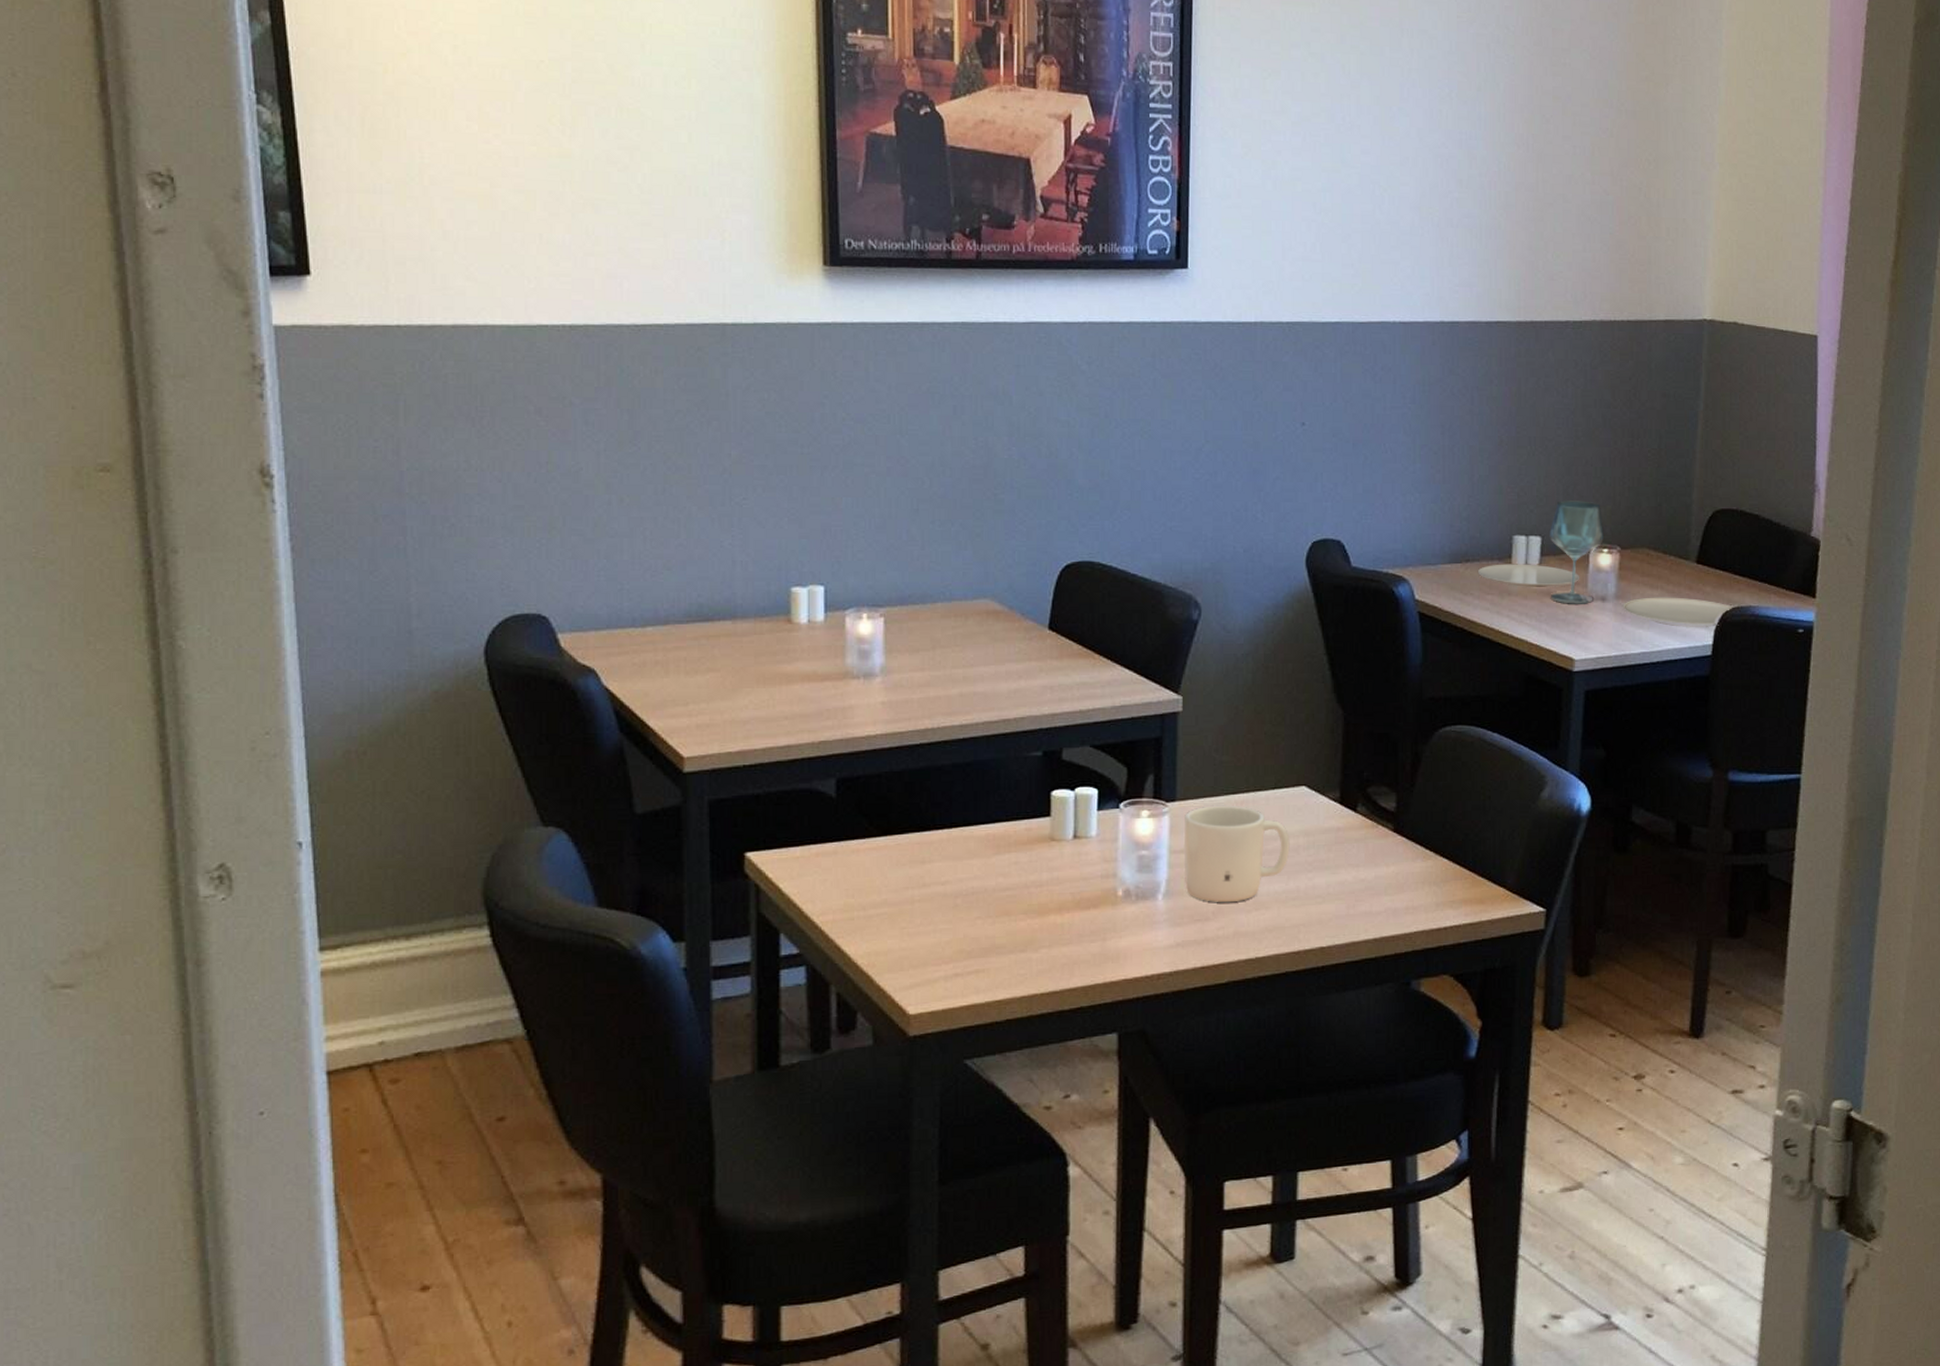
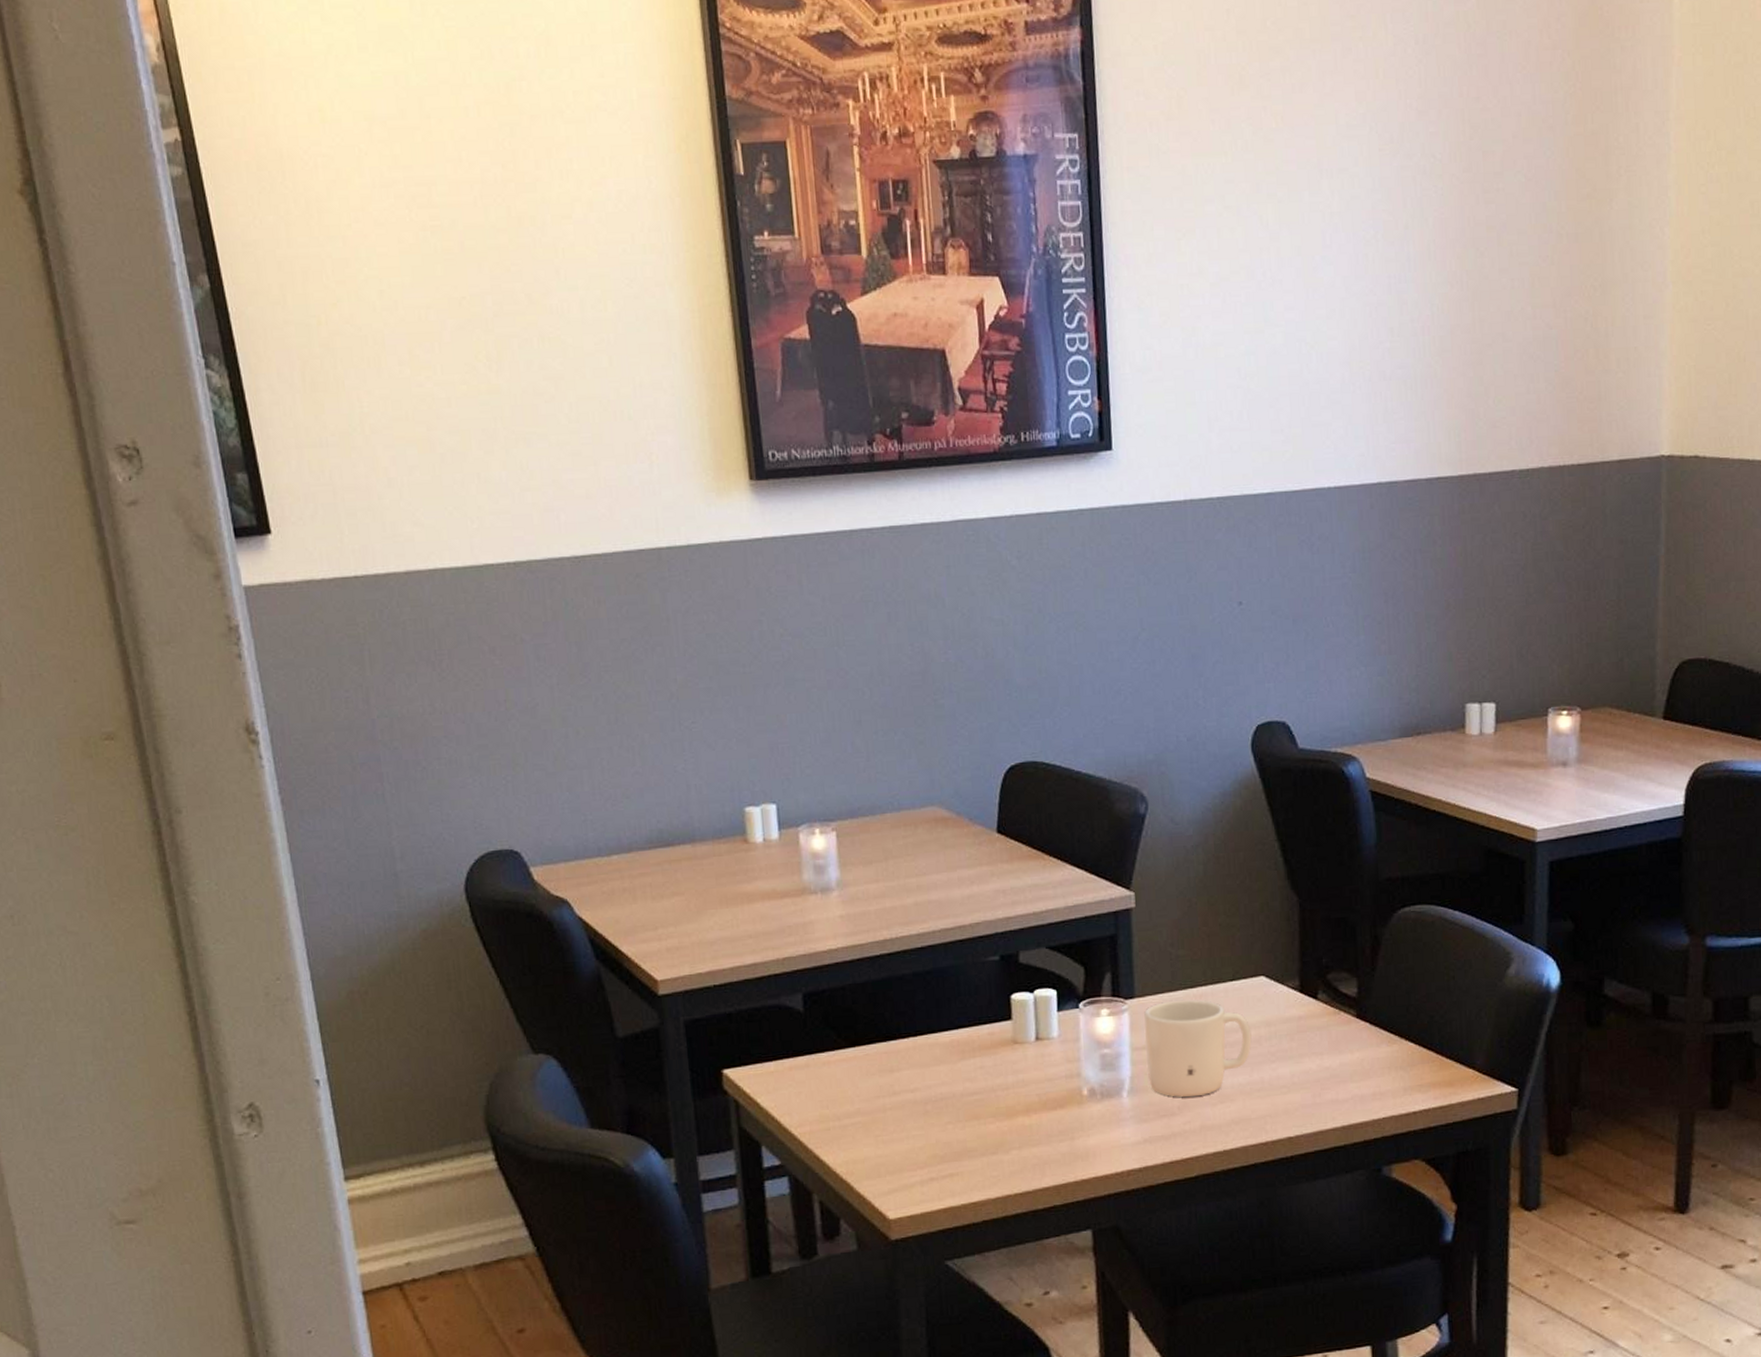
plate: present [1477,564,1580,588] -> none [1429,732,1539,758]
wine glass: present [1549,500,1605,604] -> none [1504,661,1563,772]
plate: present [1623,597,1735,627] -> none [1585,757,1707,788]

